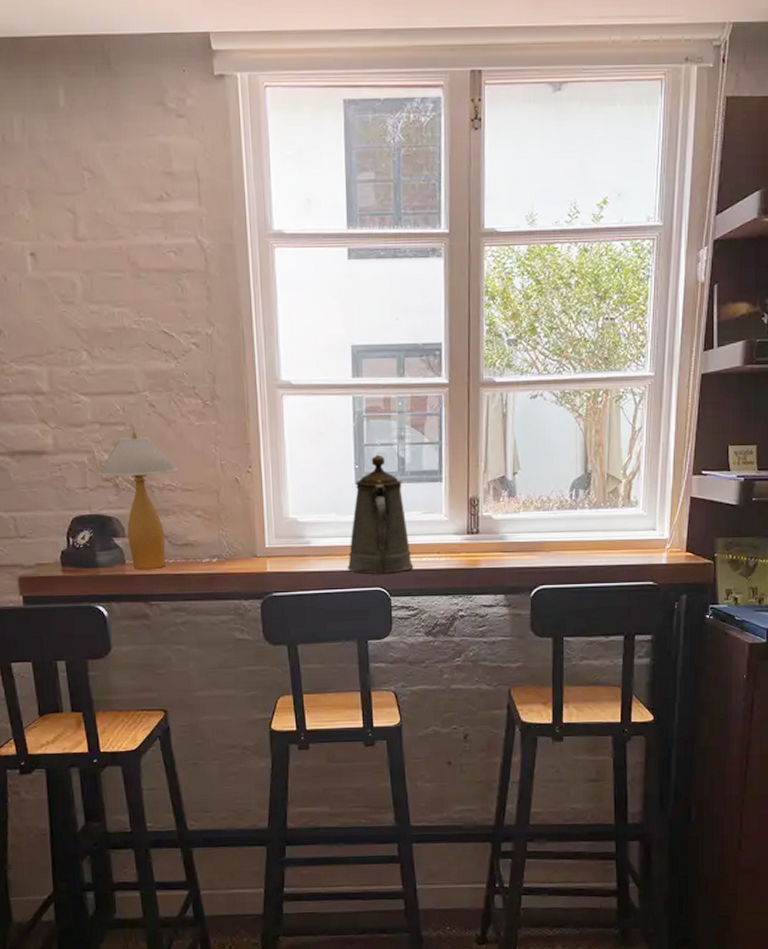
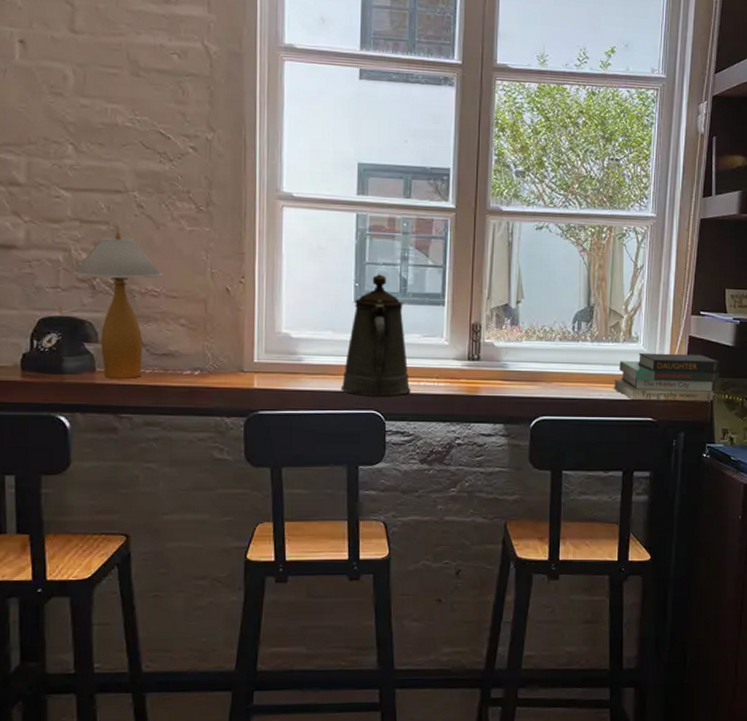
books: none [612,515,723,566] -> present [613,352,719,401]

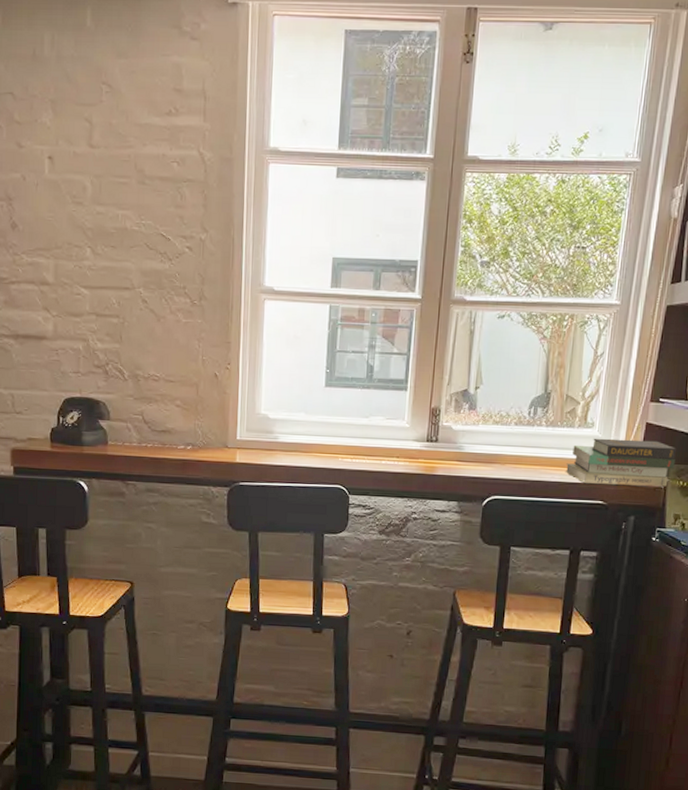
table lamp: present [73,226,165,380] -> none [91,319,164,452]
coffee pot: present [340,274,411,396] -> none [310,361,374,473]

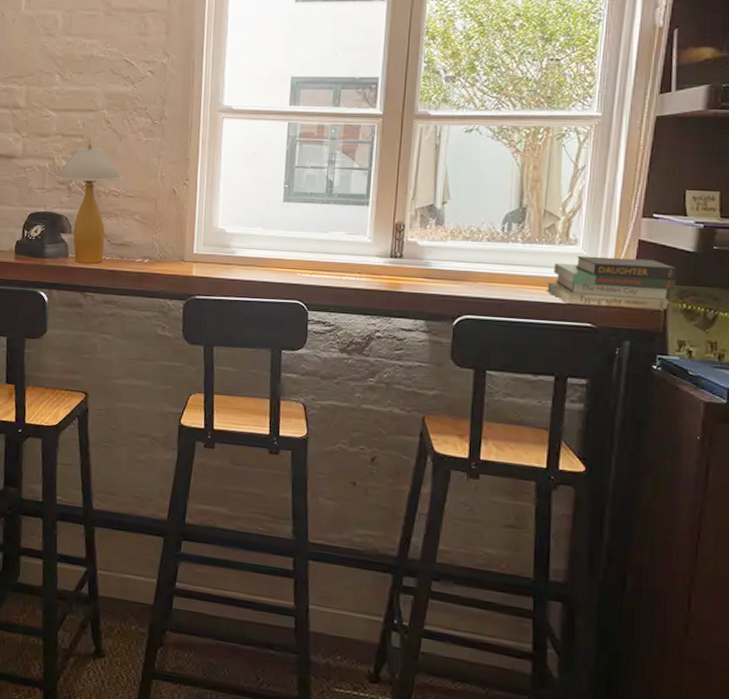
table lamp: none [91,319,164,452] -> present [56,138,124,265]

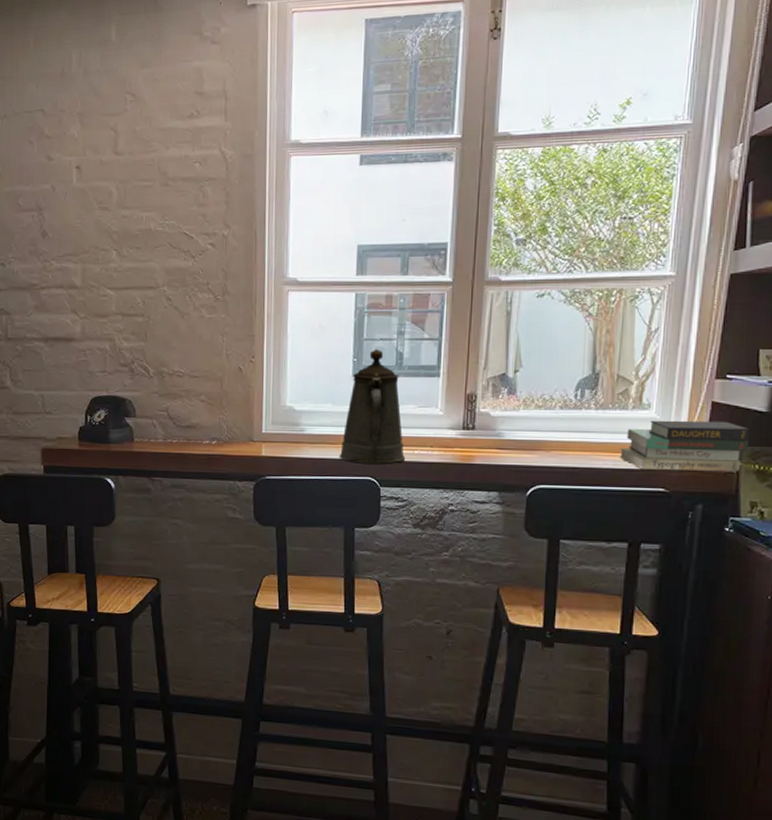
table lamp: present [56,138,124,265] -> none [117,317,188,448]
coffee pot: none [268,176,334,289] -> present [339,349,406,464]

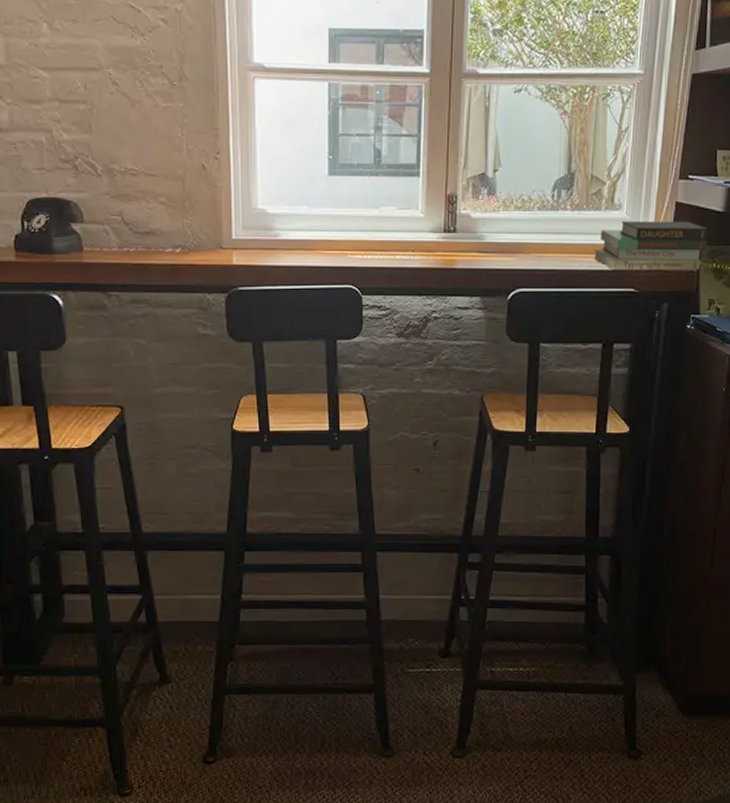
coffee pot: present [339,349,406,464] -> none [317,145,387,271]

